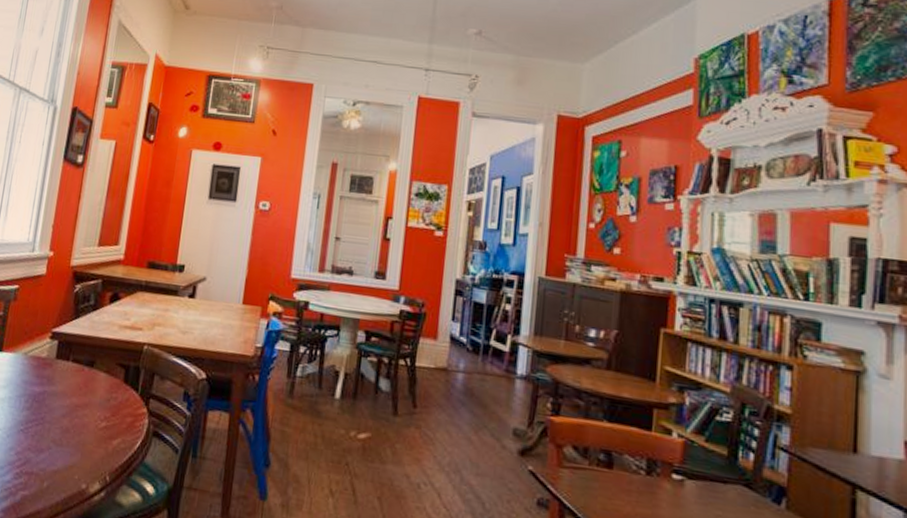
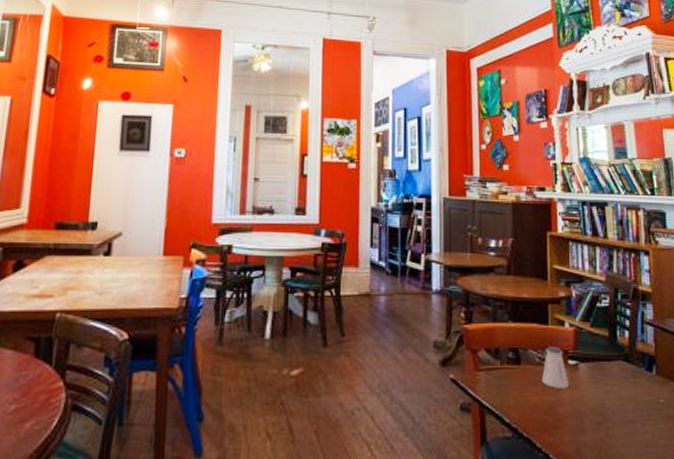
saltshaker: none [637,455,672,505] -> present [542,346,570,388]

